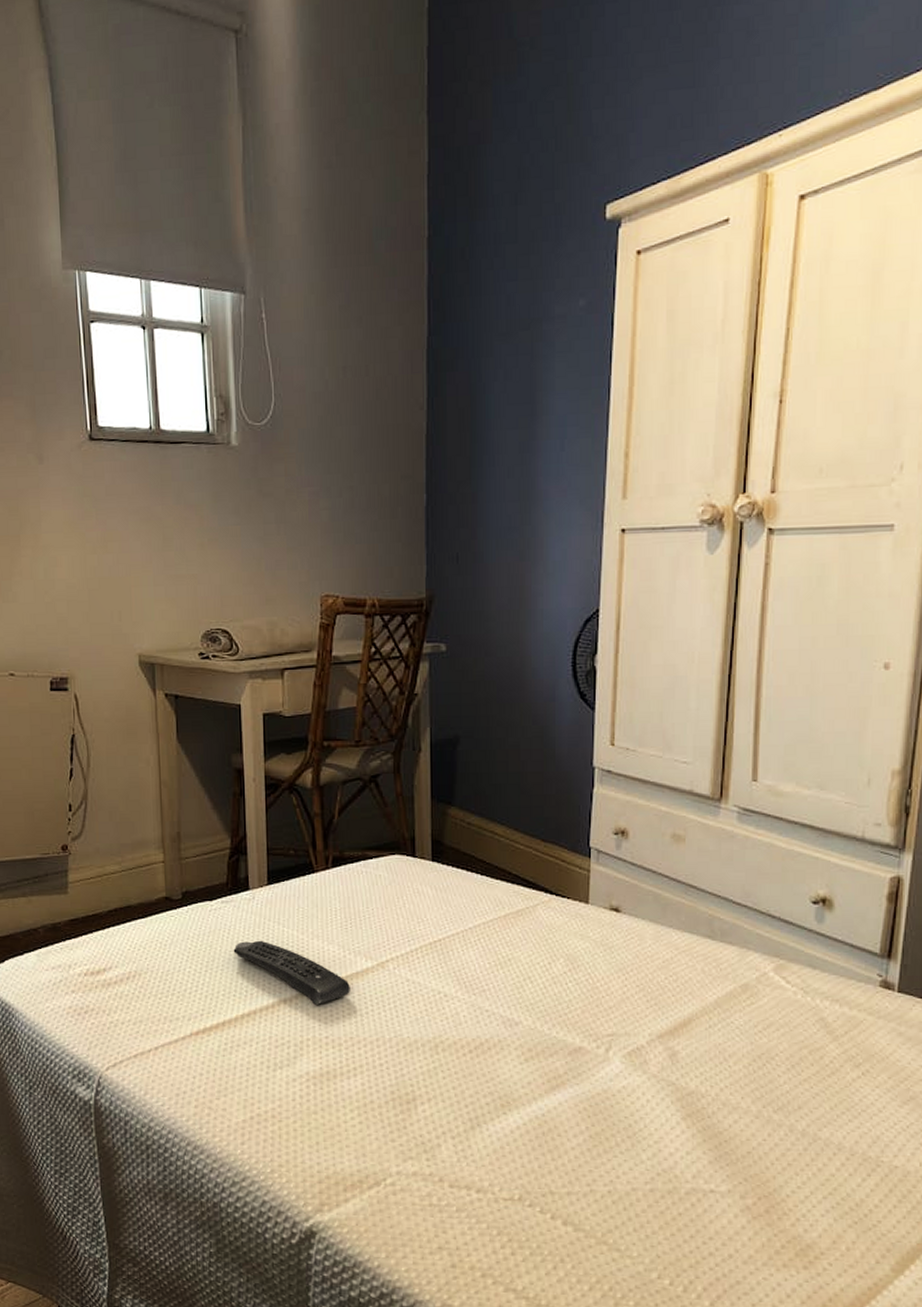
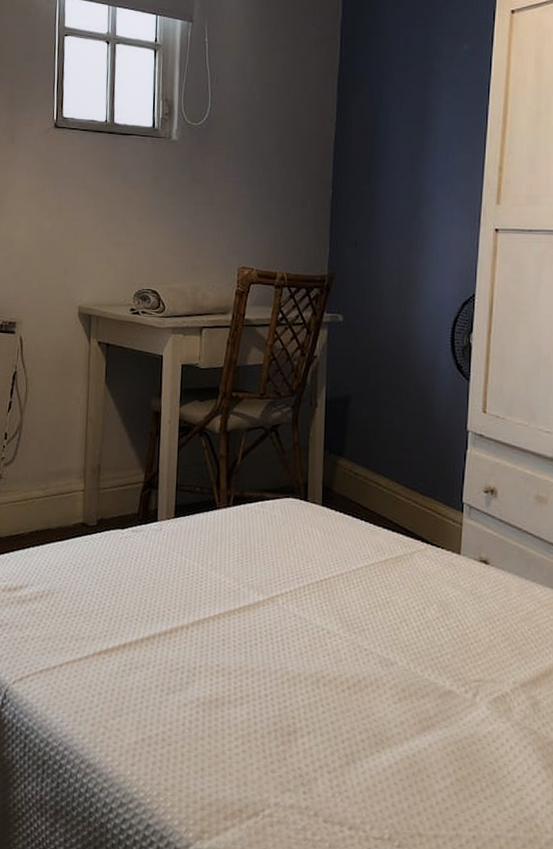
remote control: present [233,940,350,1005] -> none [139,568,242,634]

